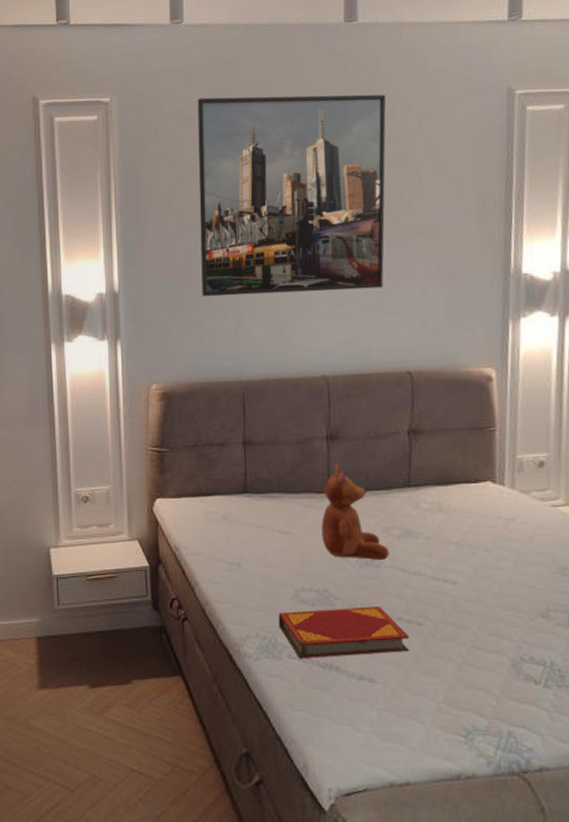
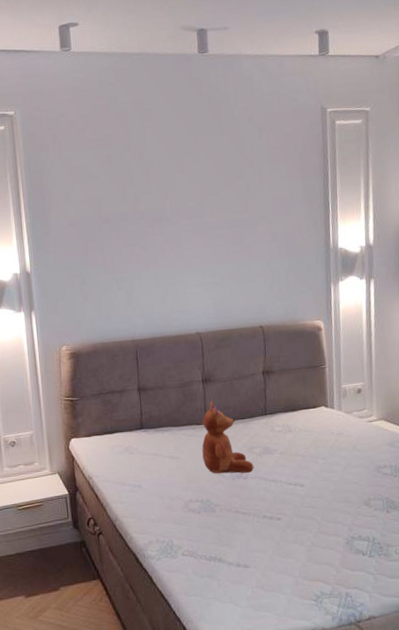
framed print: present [197,94,386,297] -> none [86,110,239,273]
hardback book: present [278,605,410,659] -> none [173,508,272,556]

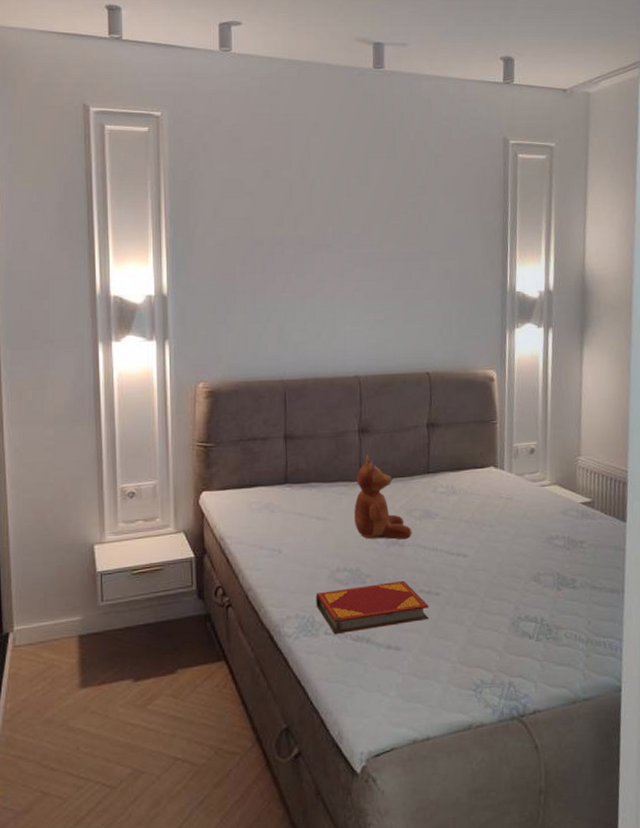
hardback book: none [173,508,272,556] -> present [315,580,429,635]

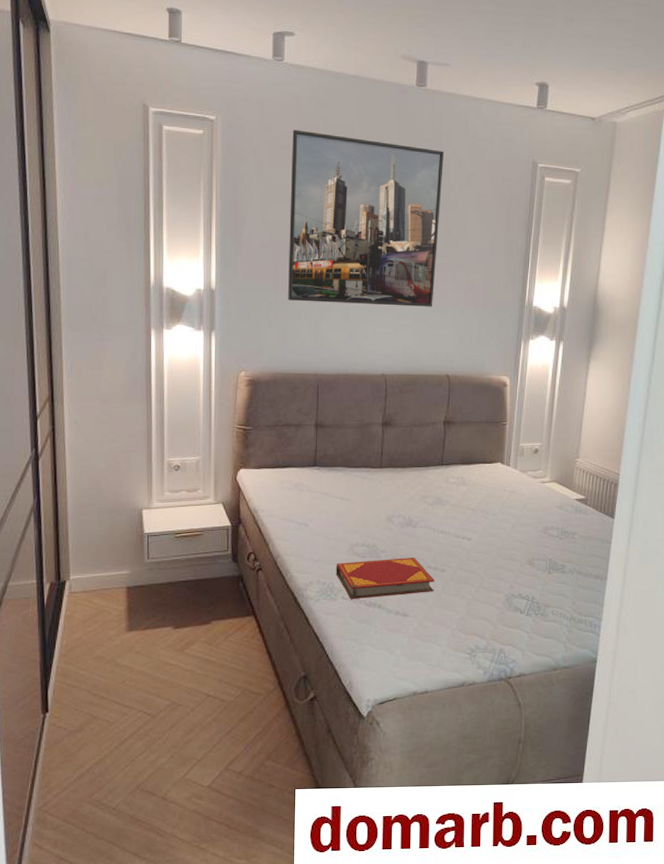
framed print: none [244,121,408,302] -> present [288,130,444,307]
toy: present [354,454,412,540] -> none [374,445,424,521]

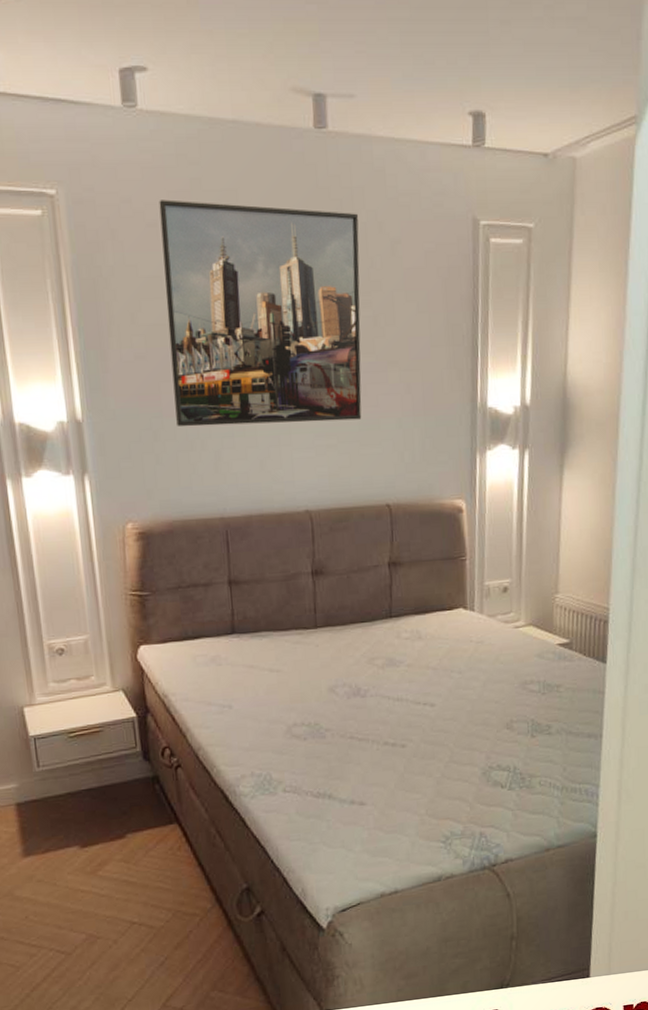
hardback book: present [336,557,435,600] -> none [272,733,395,792]

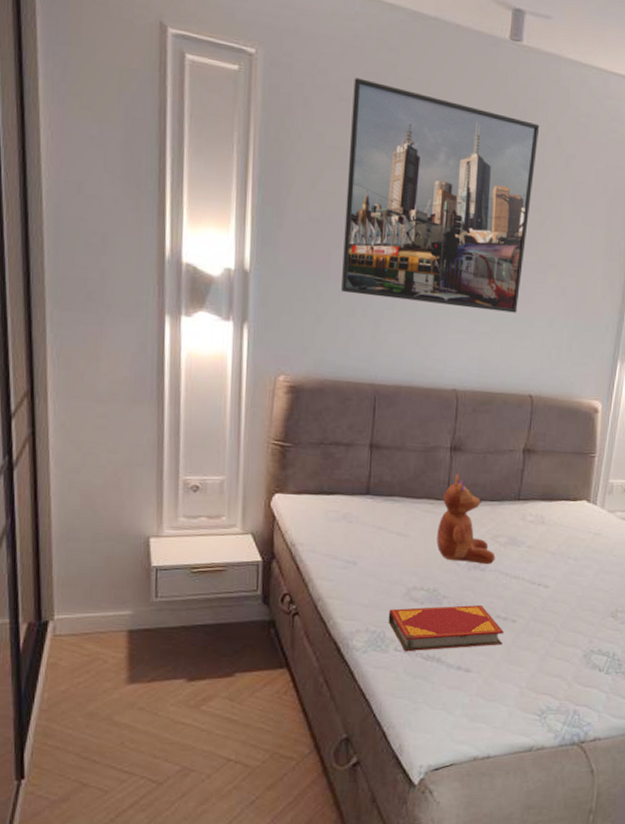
hardback book: none [272,733,395,792] -> present [388,604,505,652]
toy: none [310,598,375,691] -> present [437,473,496,564]

